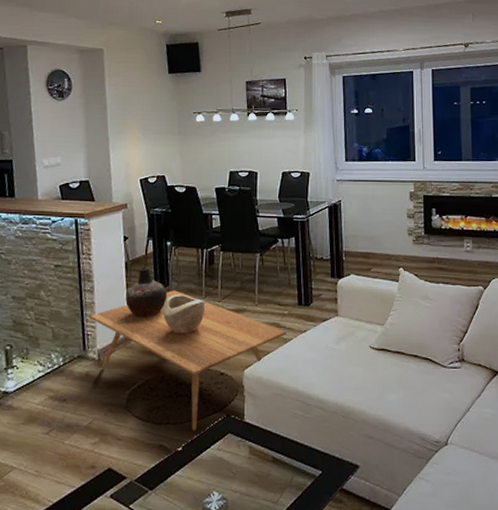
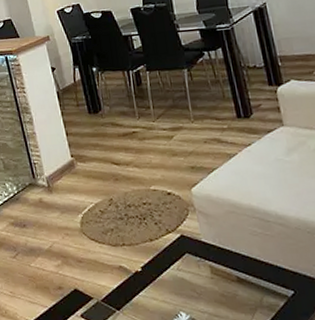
coffee table: present [89,290,286,430] -> none [33,114,230,251]
vase: present [125,266,168,318] -> none [62,94,102,144]
decorative bowl: present [163,294,206,334] -> none [99,117,142,157]

